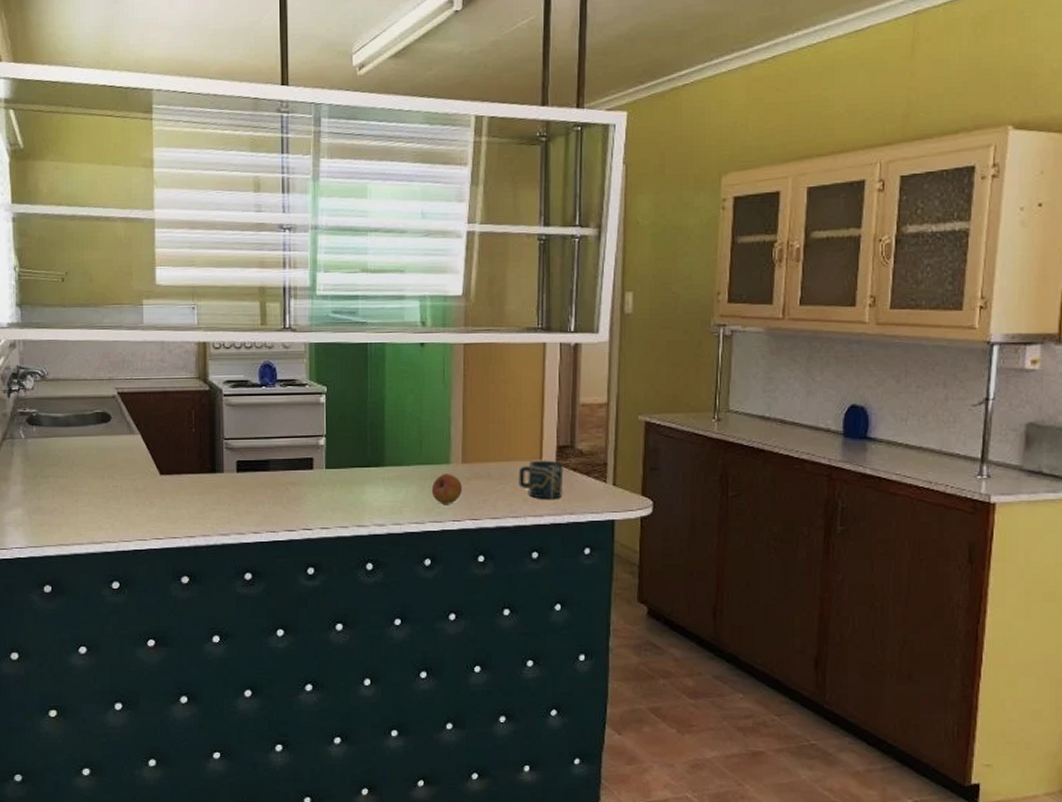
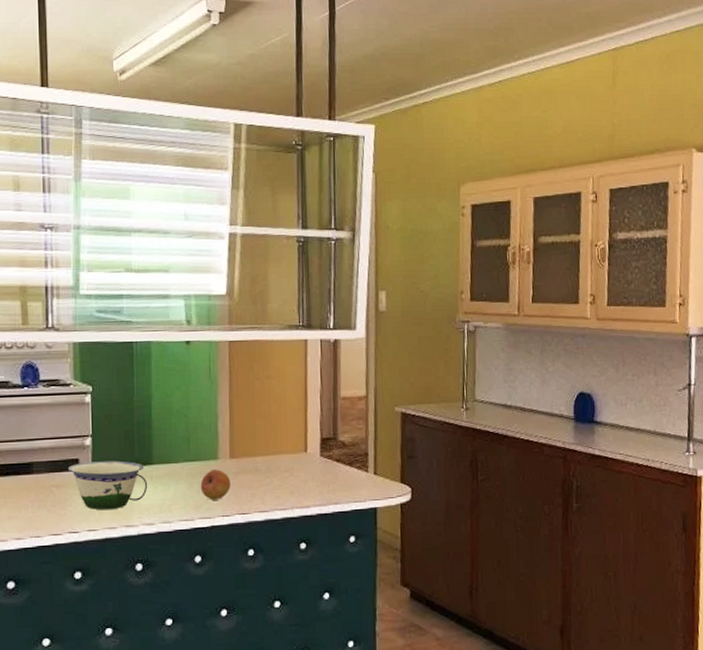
bowl: none [302,461,380,508] -> present [67,460,148,510]
cup: present [518,460,564,499] -> none [285,452,328,491]

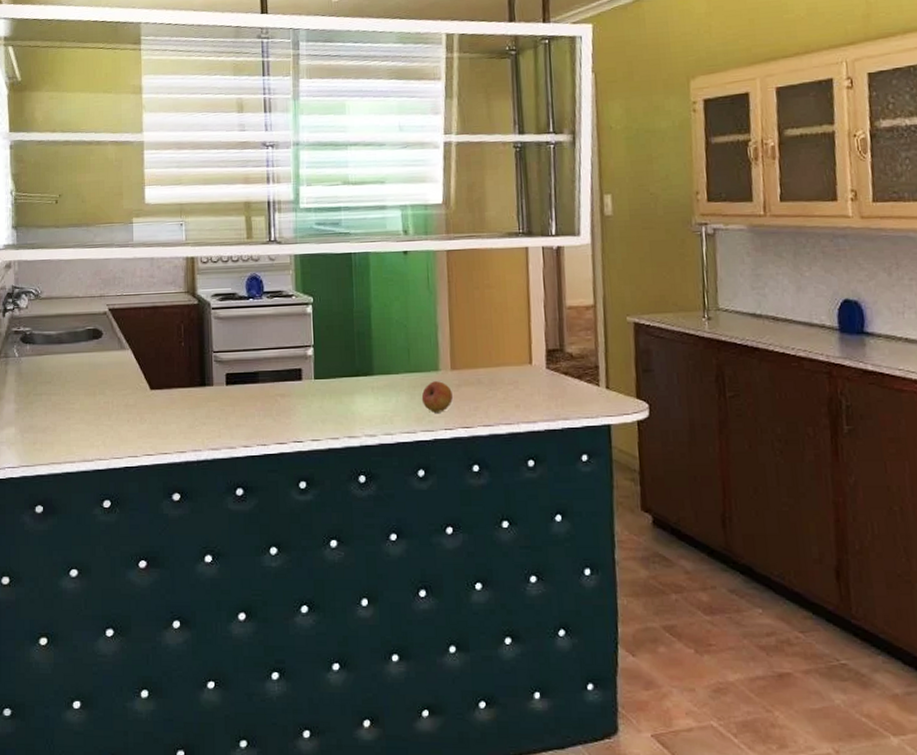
bowl: present [67,460,148,510] -> none [291,371,369,419]

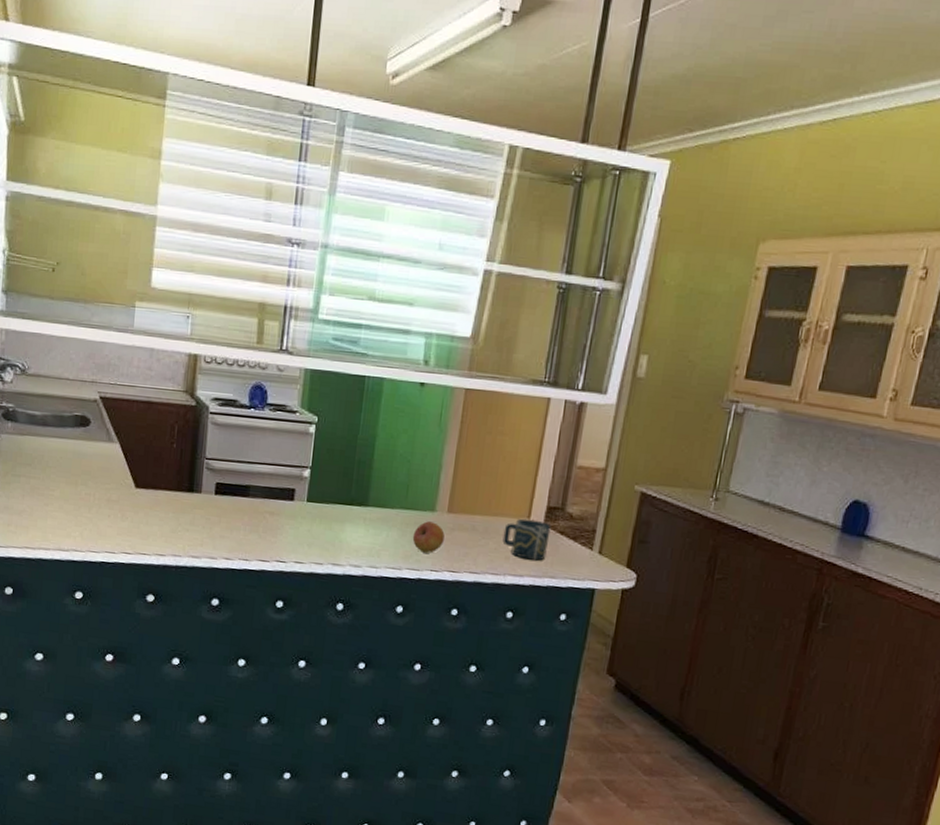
cup: none [509,364,555,405] -> present [502,518,551,561]

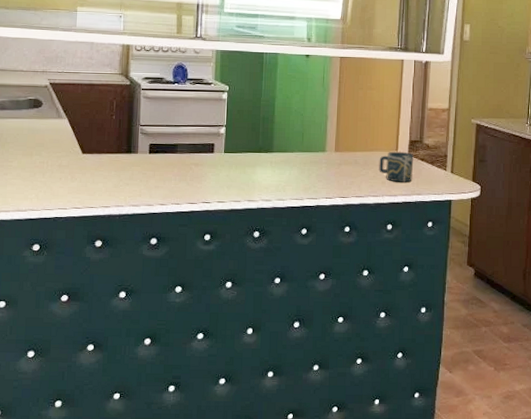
fruit: present [412,521,445,553] -> none [309,160,334,185]

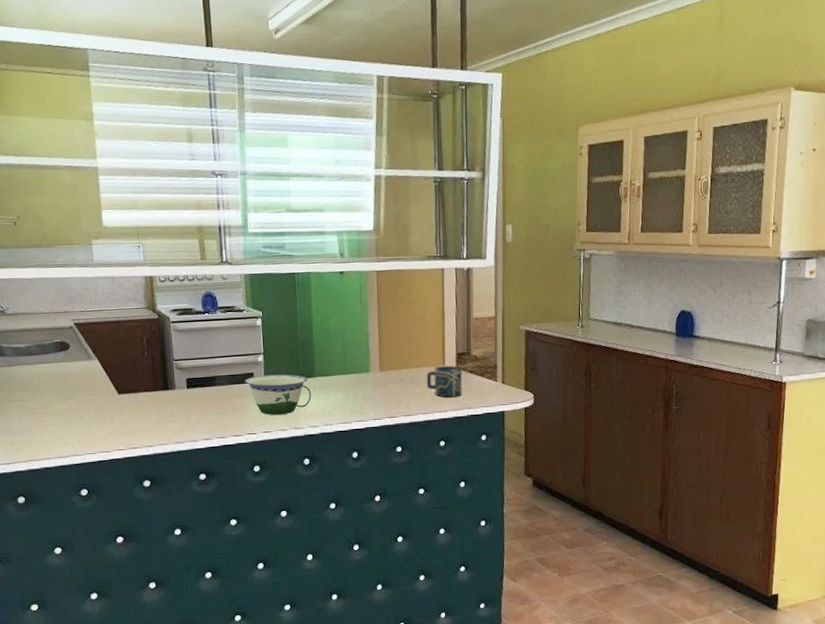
bowl: none [205,147,268,186] -> present [244,374,312,415]

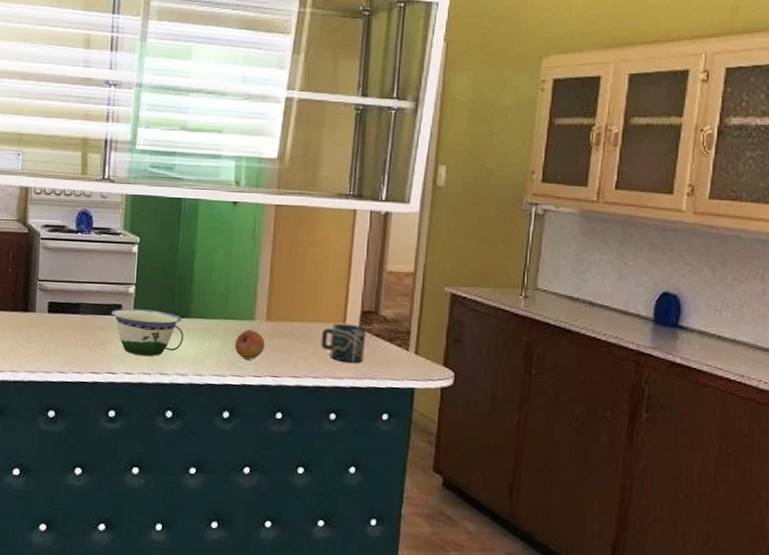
fruit: none [355,381,381,406] -> present [234,330,265,360]

